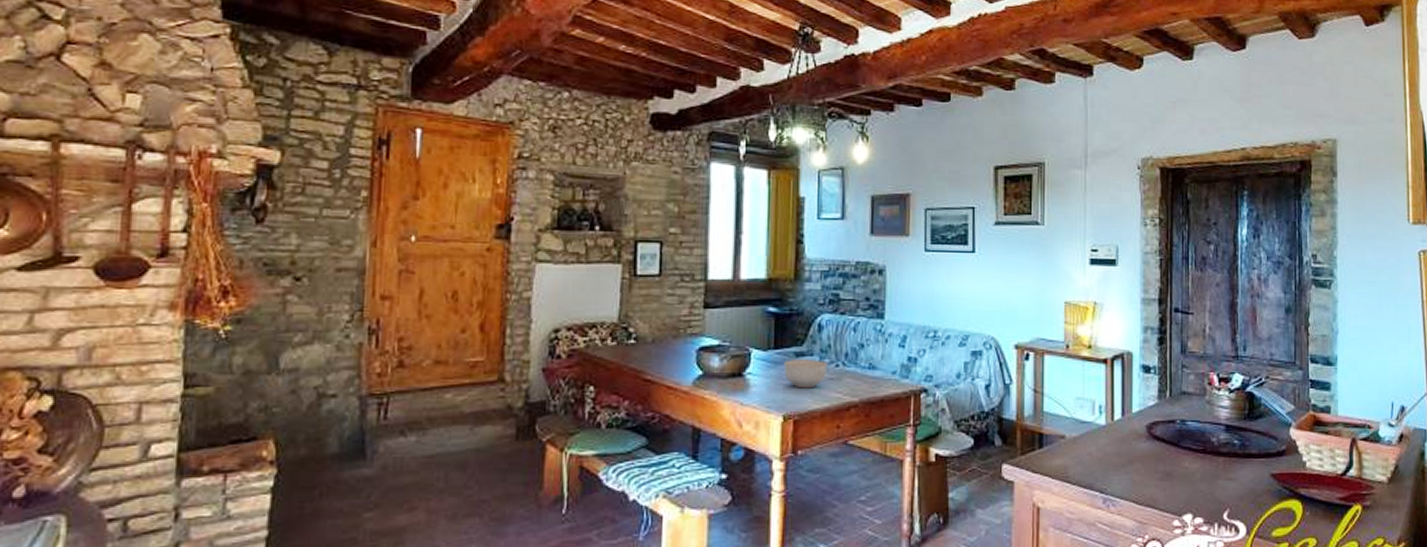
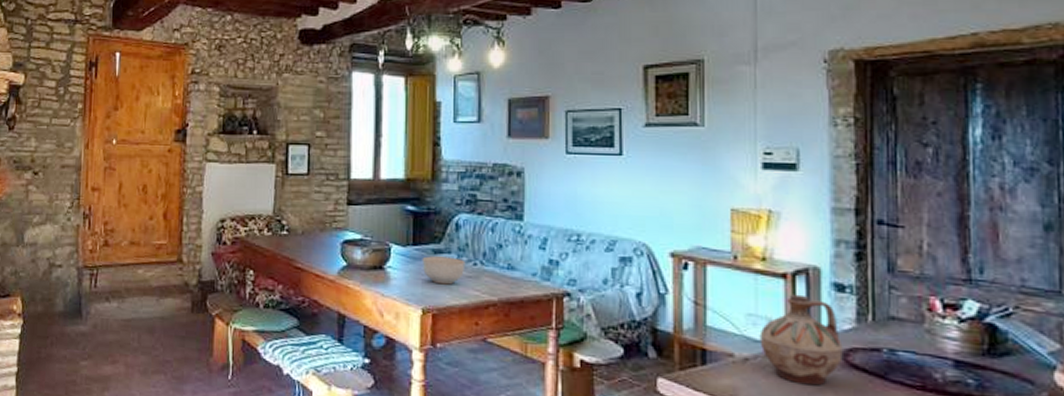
ceramic jug: none [1085,377,1148,458] -> present [759,294,843,386]

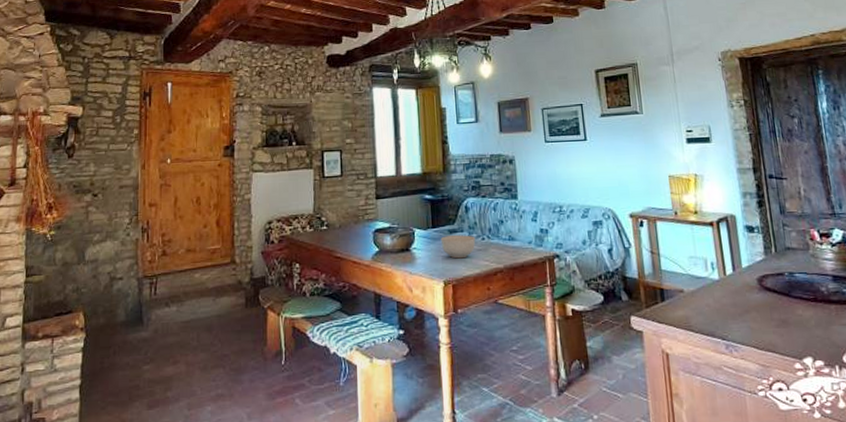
ceramic jug: present [759,294,843,386] -> none [699,237,759,308]

